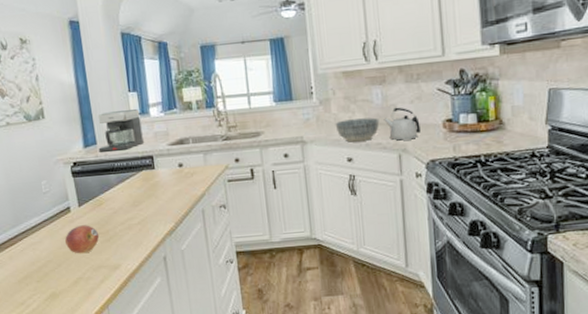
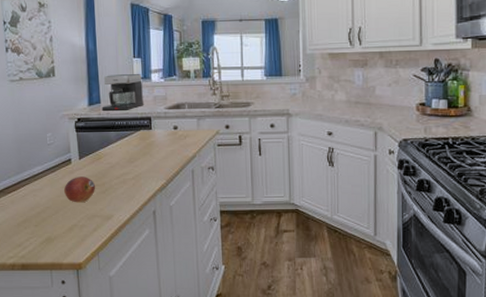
bowl: present [335,117,380,143] -> none [319,97,359,118]
kettle: present [384,107,421,141] -> none [363,89,396,120]

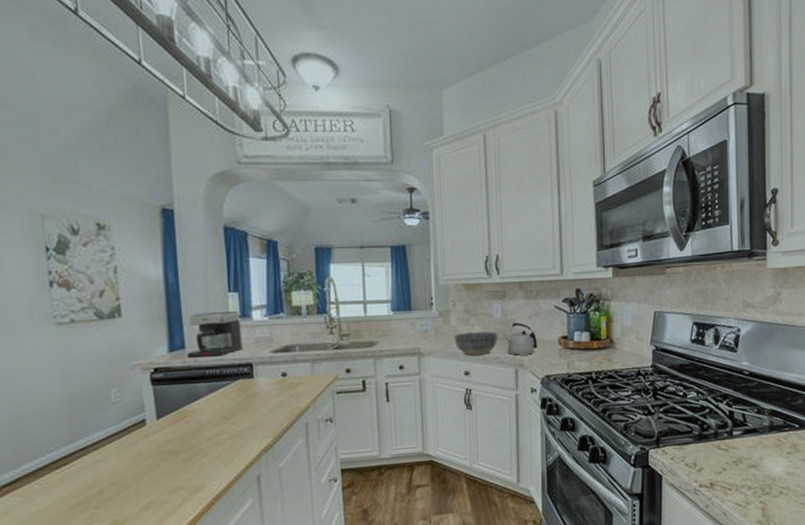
fruit: present [63,176,96,203] -> none [135,440,181,474]
bowl: none [319,97,359,118] -> present [454,331,498,356]
kettle: none [363,89,396,120] -> present [502,322,537,357]

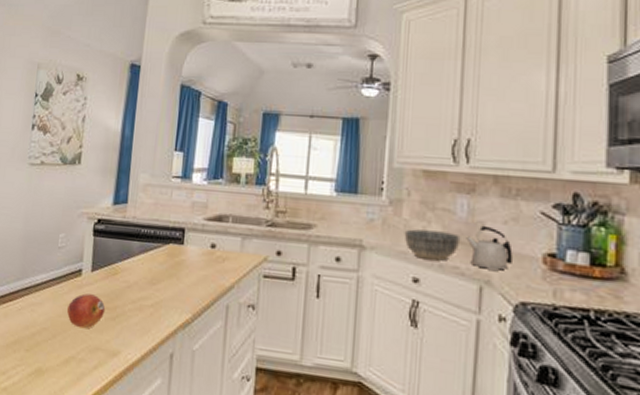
fruit: none [135,440,181,474] -> present [66,293,106,329]
coffee maker: present [187,311,242,359] -> none [127,169,181,216]

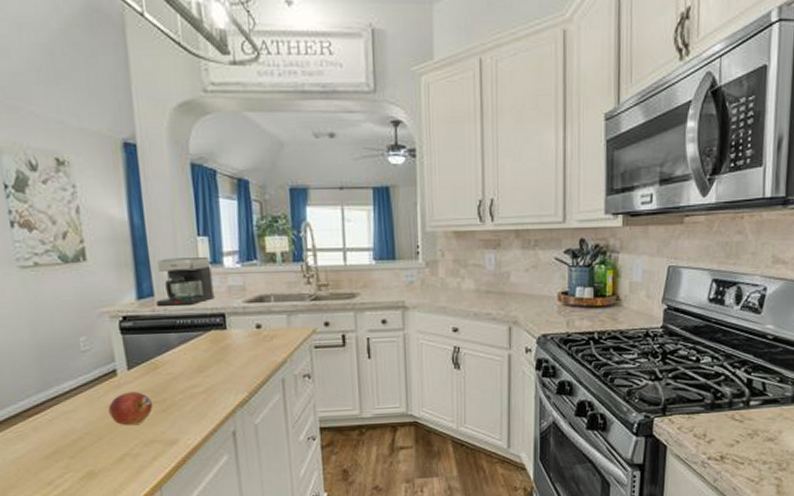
coffee maker: none [127,169,181,216] -> present [156,257,214,307]
bowl: present [404,229,461,261] -> none [441,285,491,311]
kettle: present [466,225,513,272] -> none [495,275,534,313]

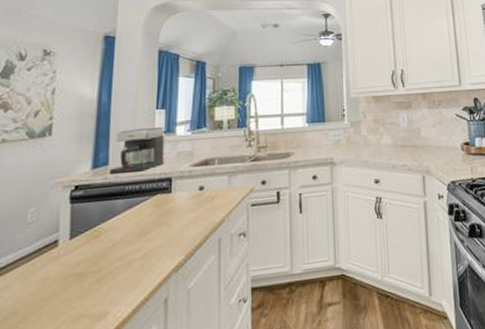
fruit: present [107,392,154,426] -> none [40,262,89,301]

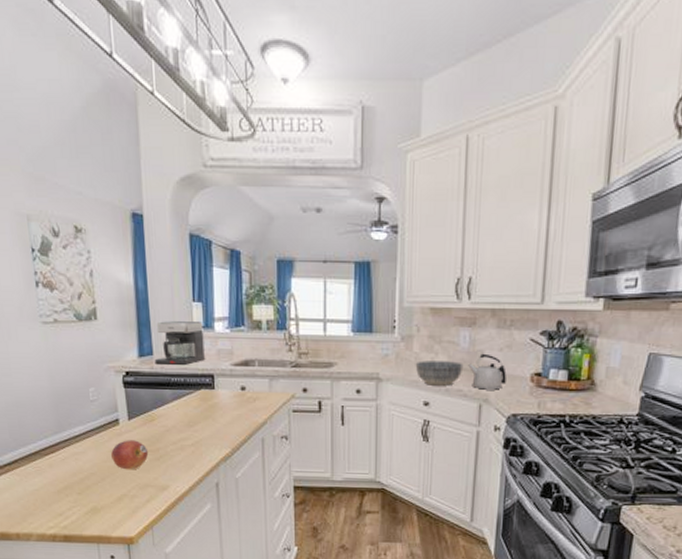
fruit: none [40,262,89,301] -> present [110,440,149,470]
bowl: none [364,140,406,164] -> present [415,361,464,386]
kettle: none [409,130,442,163] -> present [468,353,507,391]

